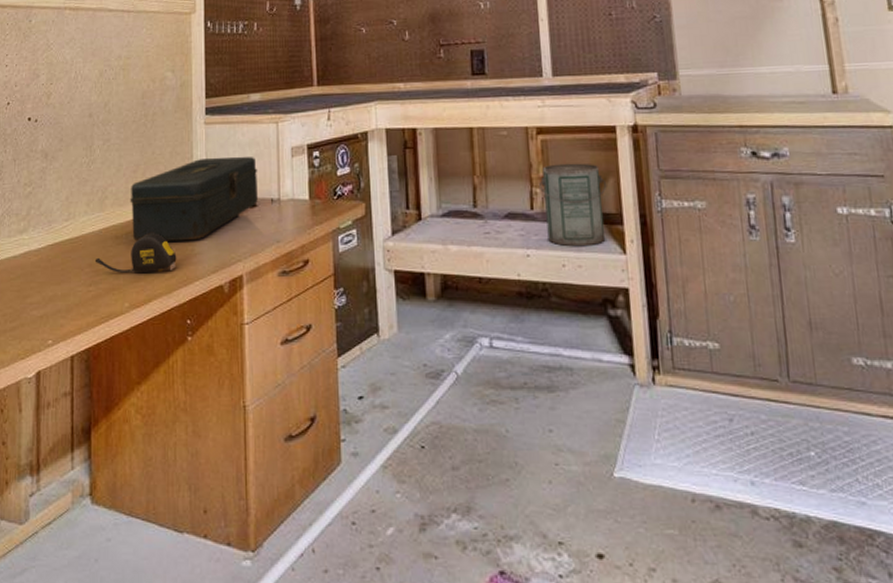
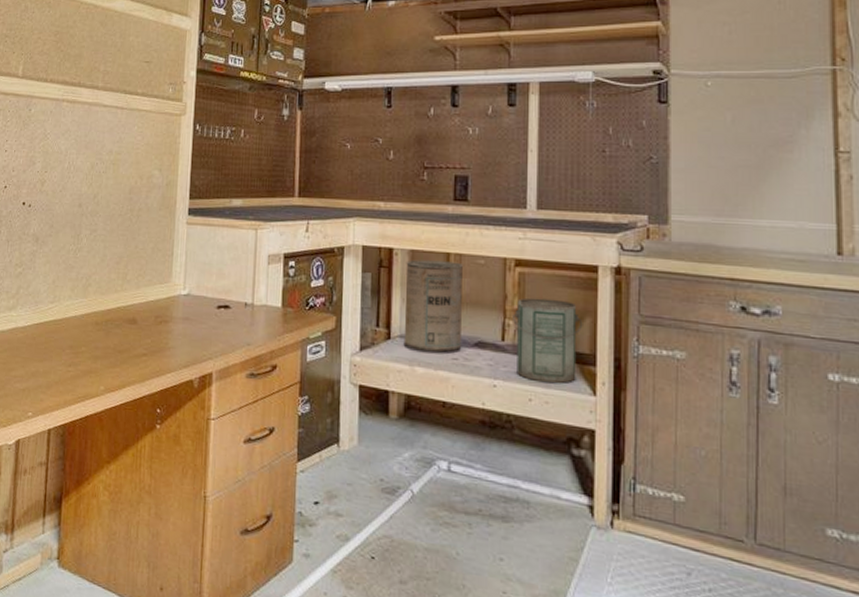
tape measure: present [94,233,177,274] -> none [75,323,152,361]
toolbox: present [130,156,258,242] -> none [111,256,235,335]
paint can: none [430,136,492,230] -> present [403,259,464,354]

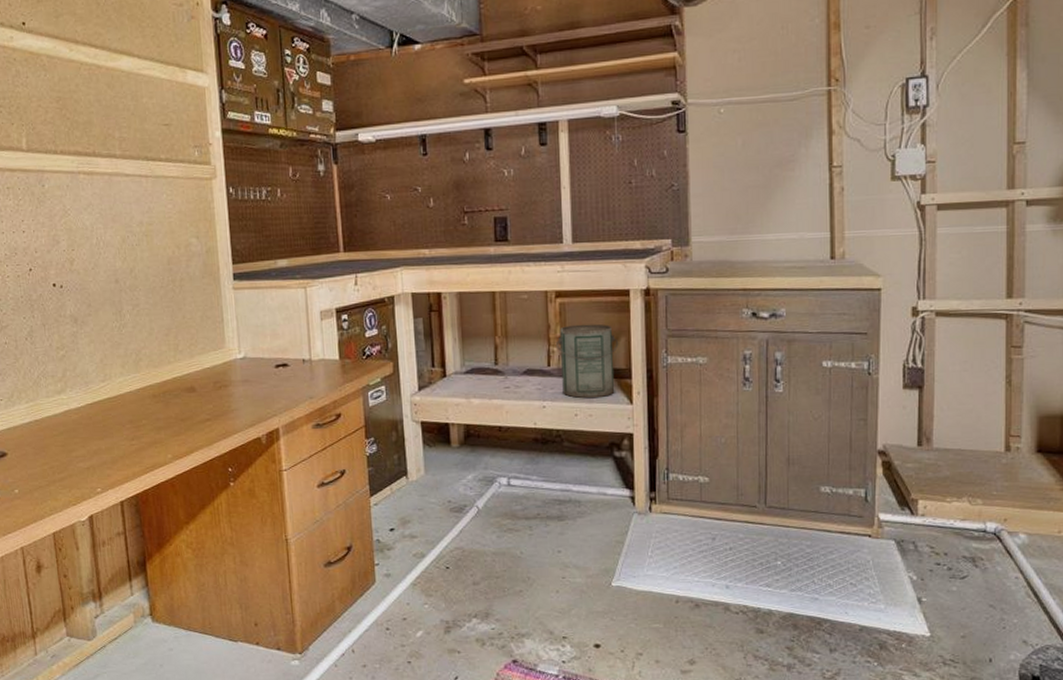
paint can: present [403,259,464,354] -> none [454,299,511,386]

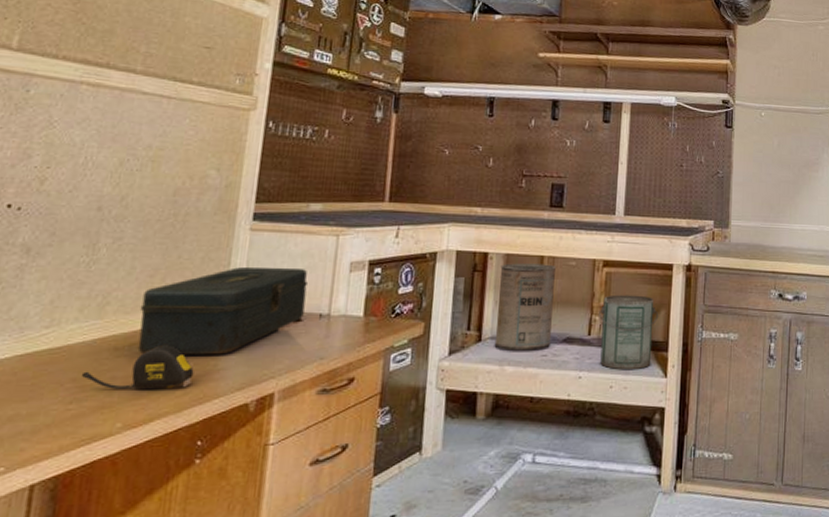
tape measure: none [135,392,215,429] -> present [81,345,194,390]
toolbox: none [164,320,290,400] -> present [137,266,309,355]
paint can: none [454,299,511,386] -> present [494,263,557,352]

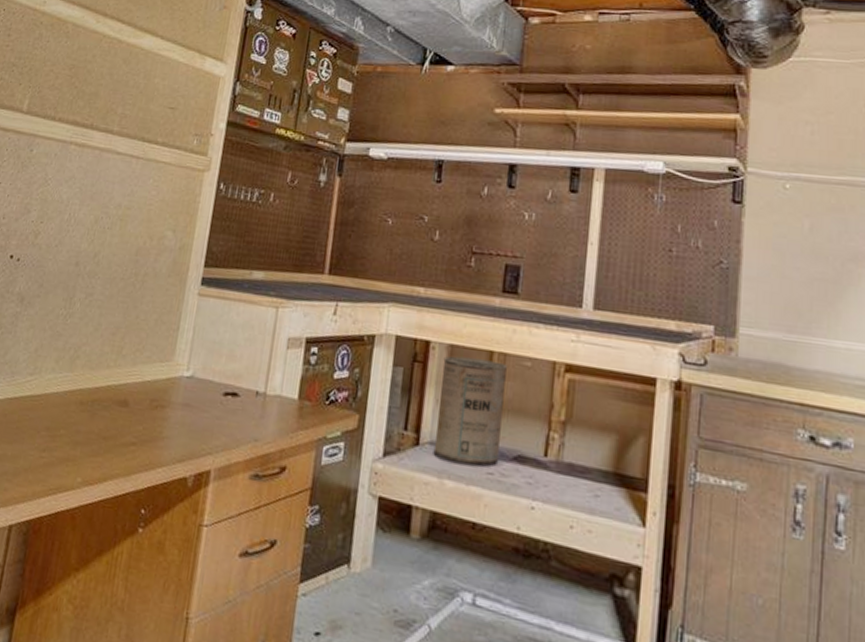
tape measure: present [81,345,194,390] -> none [53,405,143,451]
toolbox: present [137,266,309,355] -> none [98,332,248,423]
paint can: present [599,294,659,370] -> none [558,409,636,511]

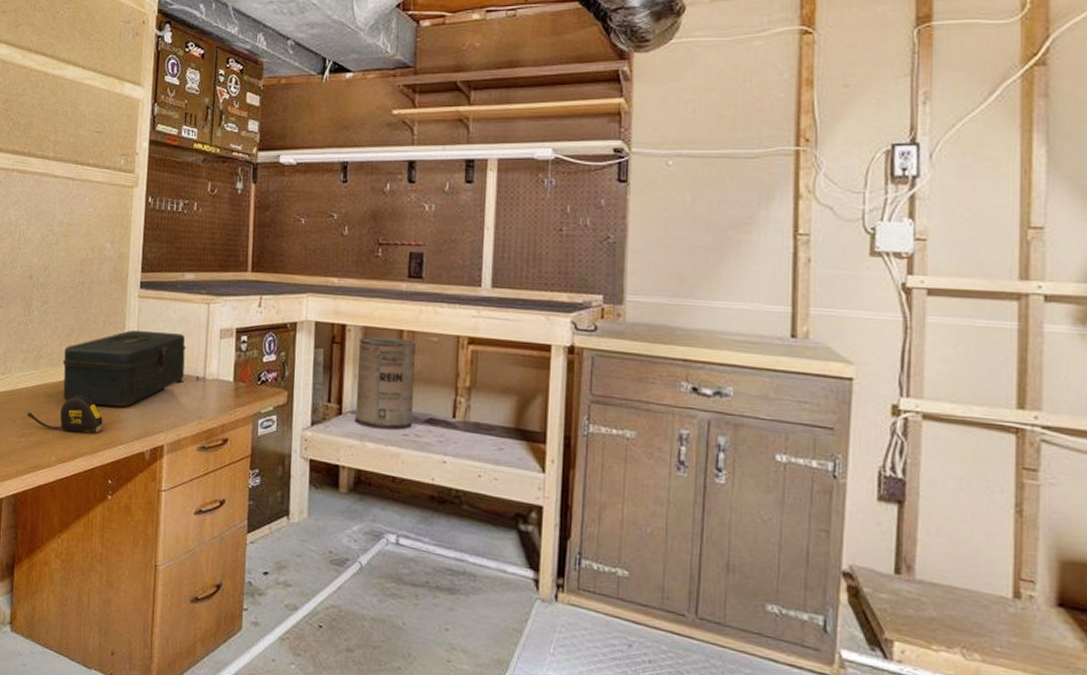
tape measure: none [53,405,143,451] -> present [26,395,103,432]
toolbox: none [98,332,248,423] -> present [62,330,187,407]

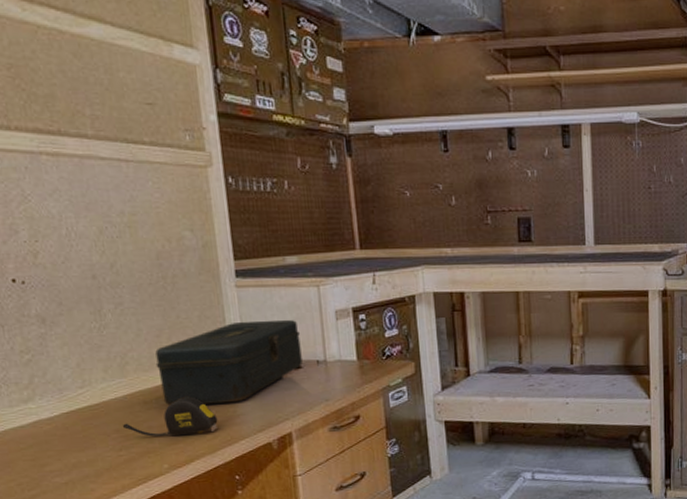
paint can: present [354,336,417,430] -> none [478,299,535,384]

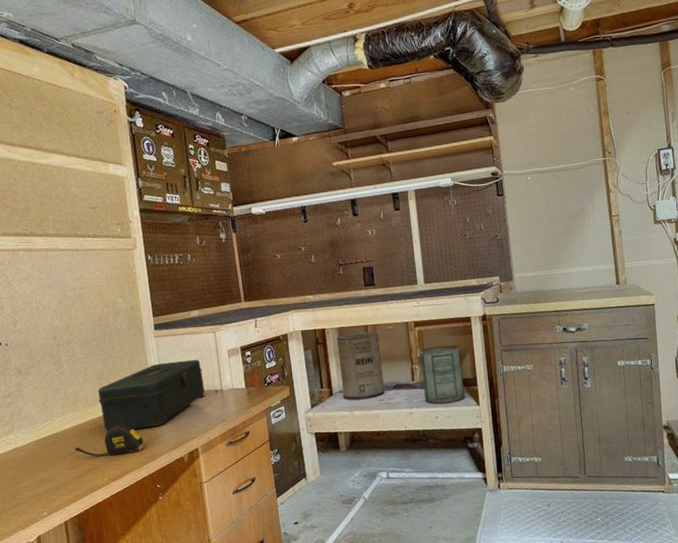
paint can: none [478,299,535,384] -> present [336,331,385,401]
paint can: none [579,323,638,395] -> present [418,345,466,404]

